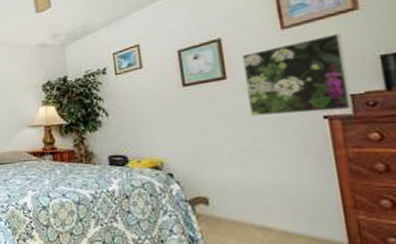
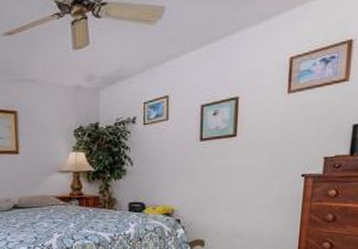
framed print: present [242,33,353,116] -> none [250,101,330,172]

